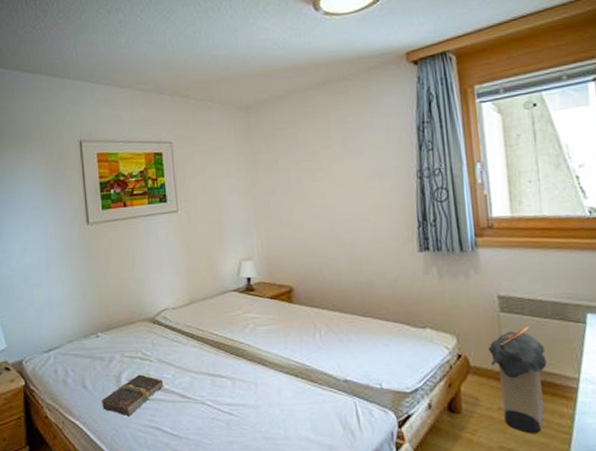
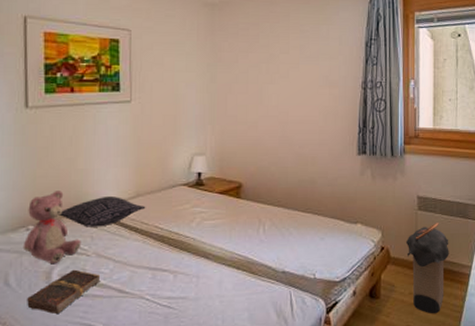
teddy bear: none [94,300,144,369] -> present [23,191,82,265]
pillow: none [123,303,200,334] -> present [59,195,146,227]

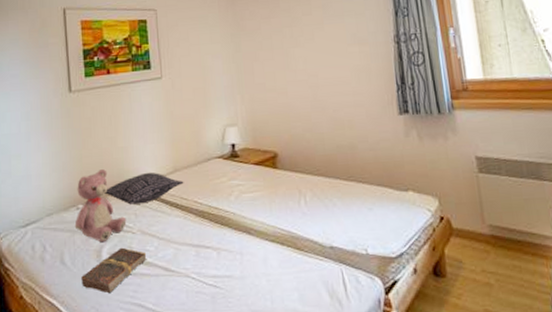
laundry hamper: present [405,223,449,314] -> none [468,186,526,296]

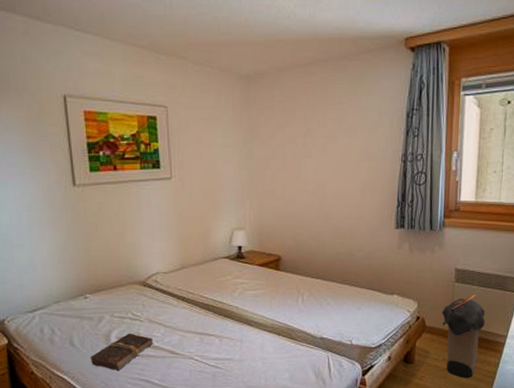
teddy bear: present [74,169,127,243] -> none [82,263,134,328]
pillow: present [104,172,184,205] -> none [112,267,191,296]
laundry hamper: none [468,186,526,296] -> present [441,294,486,379]

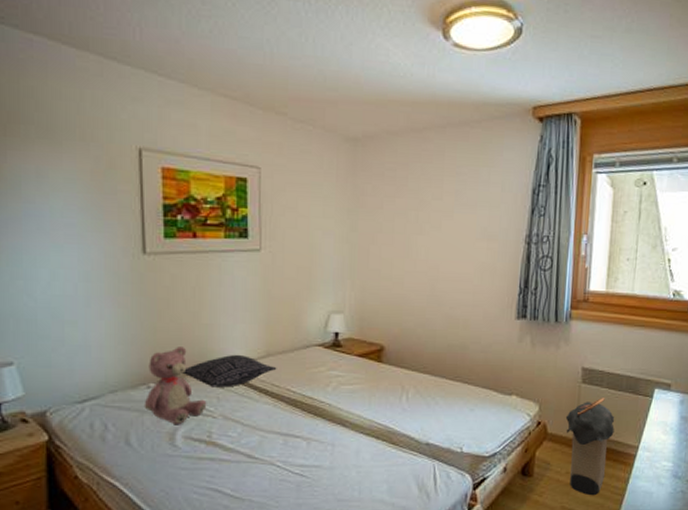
teddy bear: none [82,263,134,328] -> present [144,347,207,425]
book: present [91,333,154,371] -> none [150,431,228,478]
pillow: none [112,267,191,296] -> present [182,354,277,388]

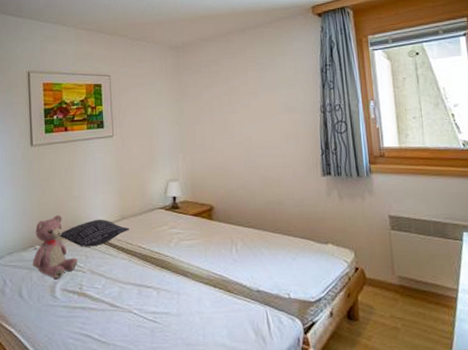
laundry hamper: present [565,398,615,496] -> none [381,243,431,340]

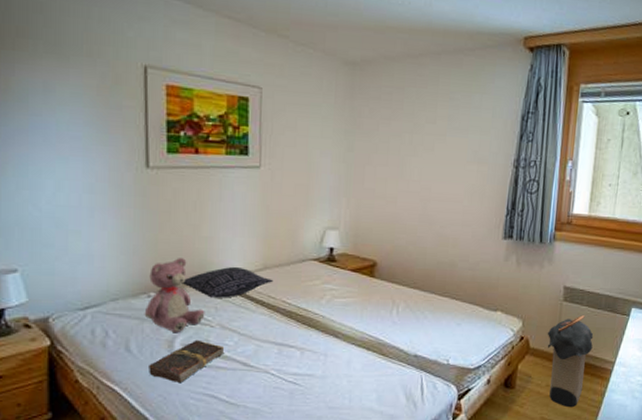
book: none [37,284,95,325] -> present [149,339,225,384]
laundry hamper: none [381,243,431,340] -> present [547,315,594,408]

